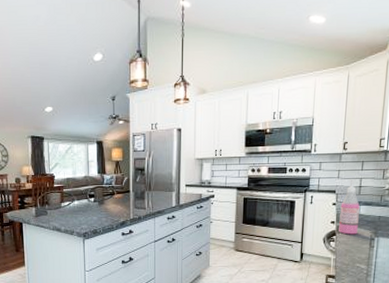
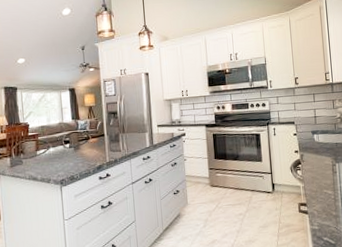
soap dispenser: present [339,179,360,235] -> none [299,110,320,163]

